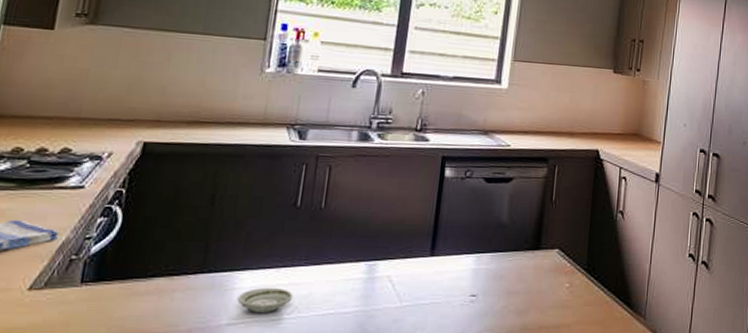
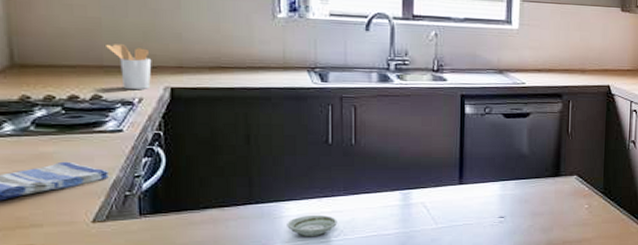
utensil holder: none [88,95,131,144] -> present [106,44,152,90]

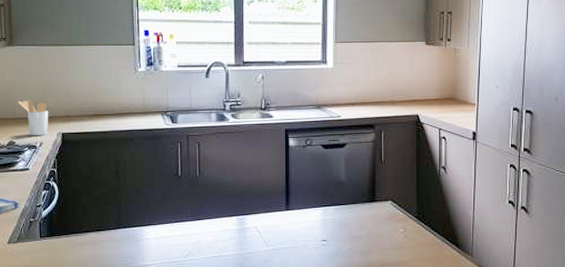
saucer: present [287,214,337,236] -> none [147,237,187,256]

